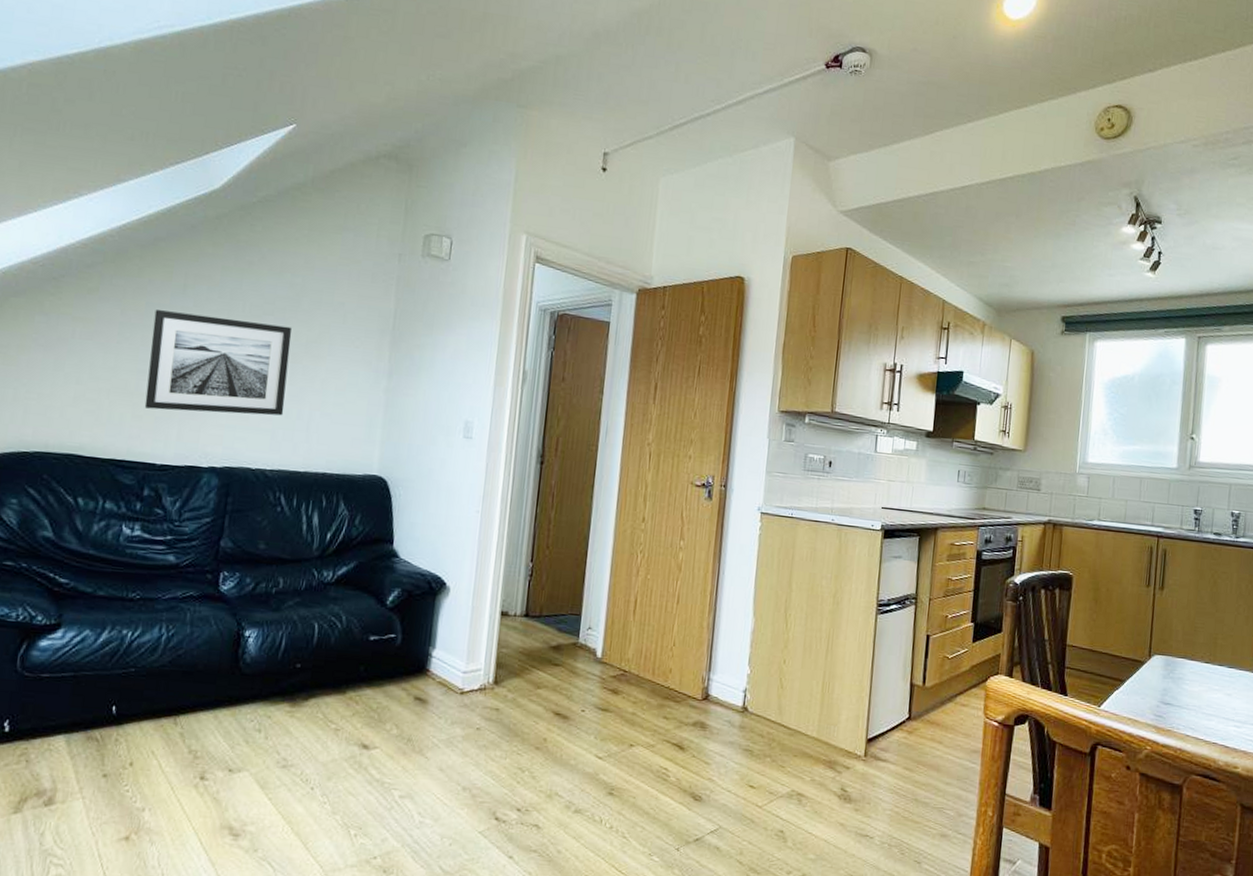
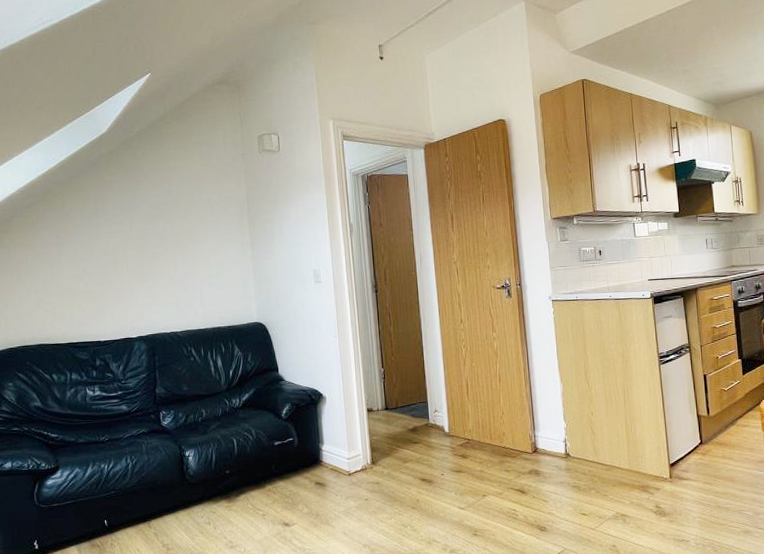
wall art: present [144,310,292,416] -> none [79,223,182,302]

